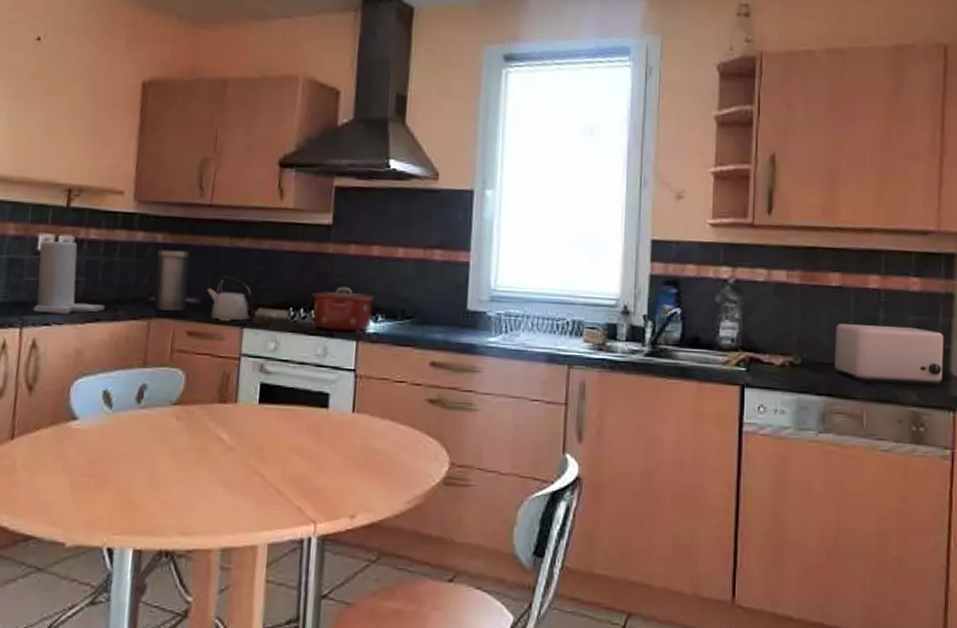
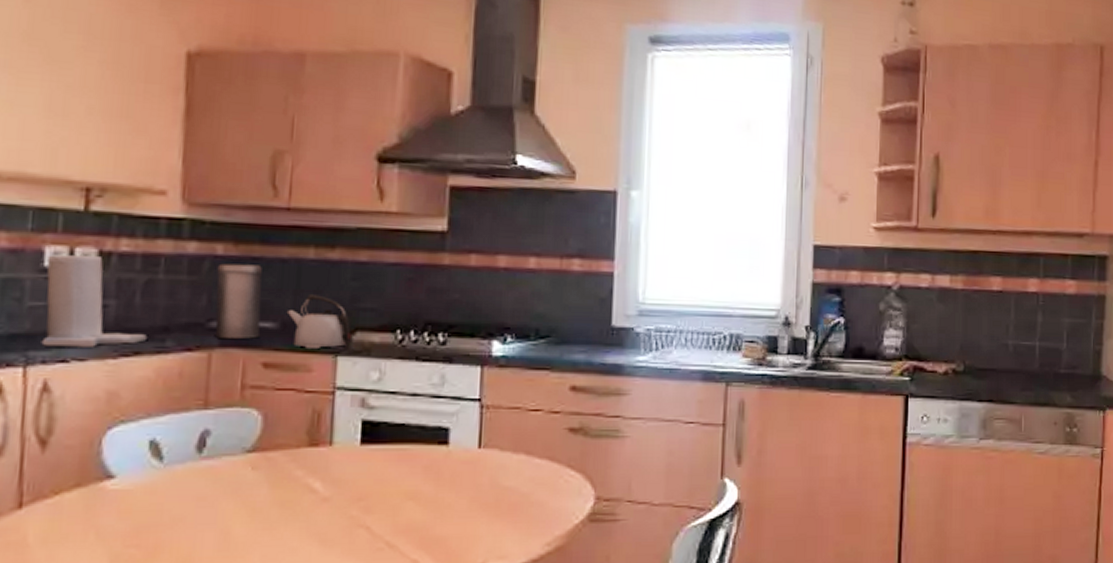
casserole: present [311,286,377,332] -> none [423,303,505,356]
toaster: present [834,324,944,387] -> none [995,328,1096,388]

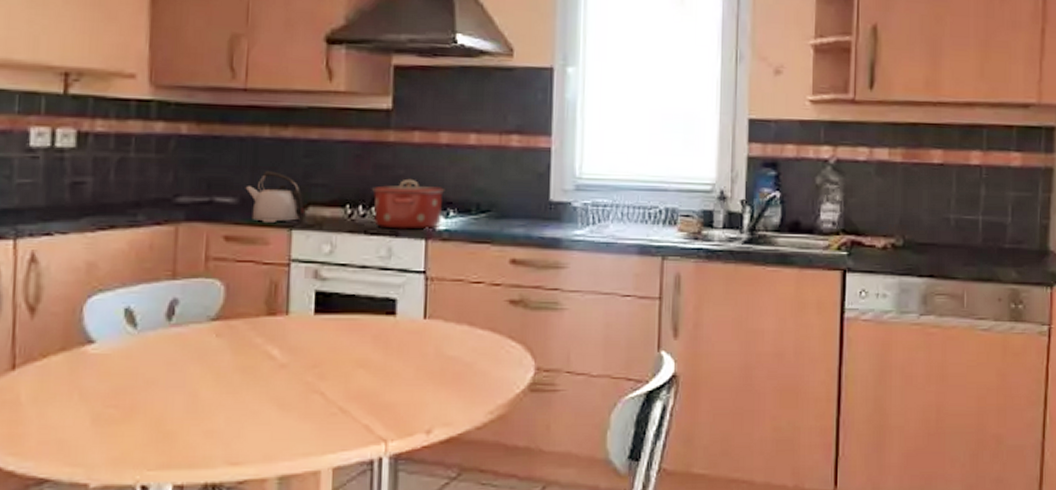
paper towel: present [41,255,147,347] -> none [29,135,120,221]
canister: present [214,263,262,340] -> none [180,142,222,215]
casserole: none [423,303,505,356] -> present [371,178,447,230]

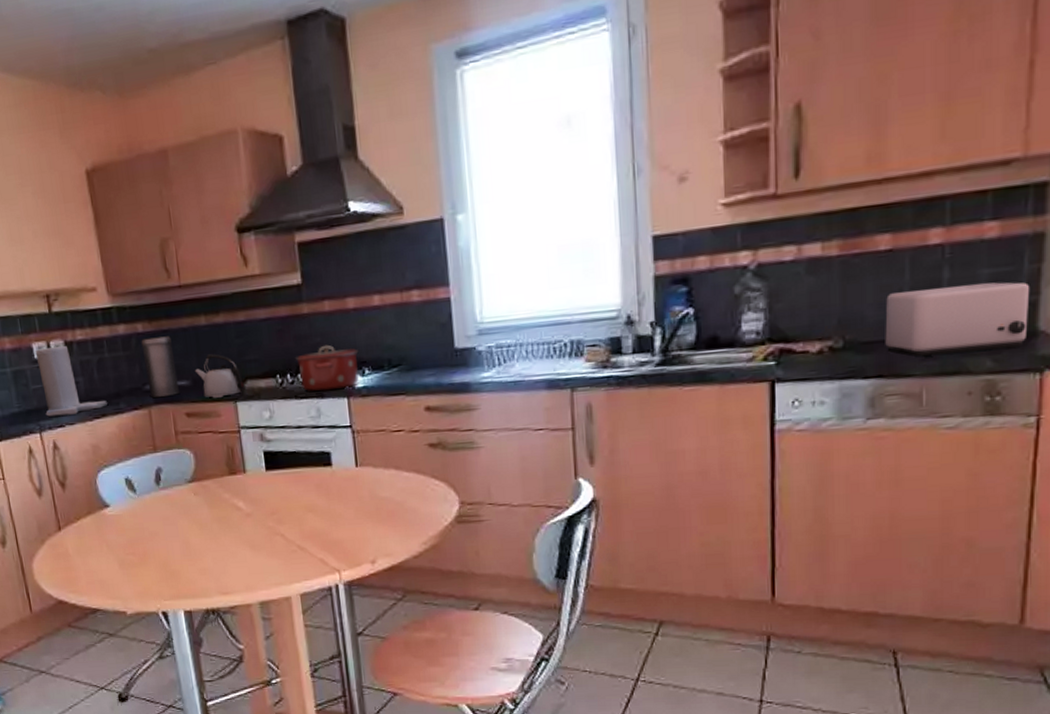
paper towel: none [29,135,120,221] -> present [35,346,107,417]
canister: none [180,142,222,215] -> present [141,336,181,399]
toaster: none [936,202,1043,264] -> present [885,282,1030,357]

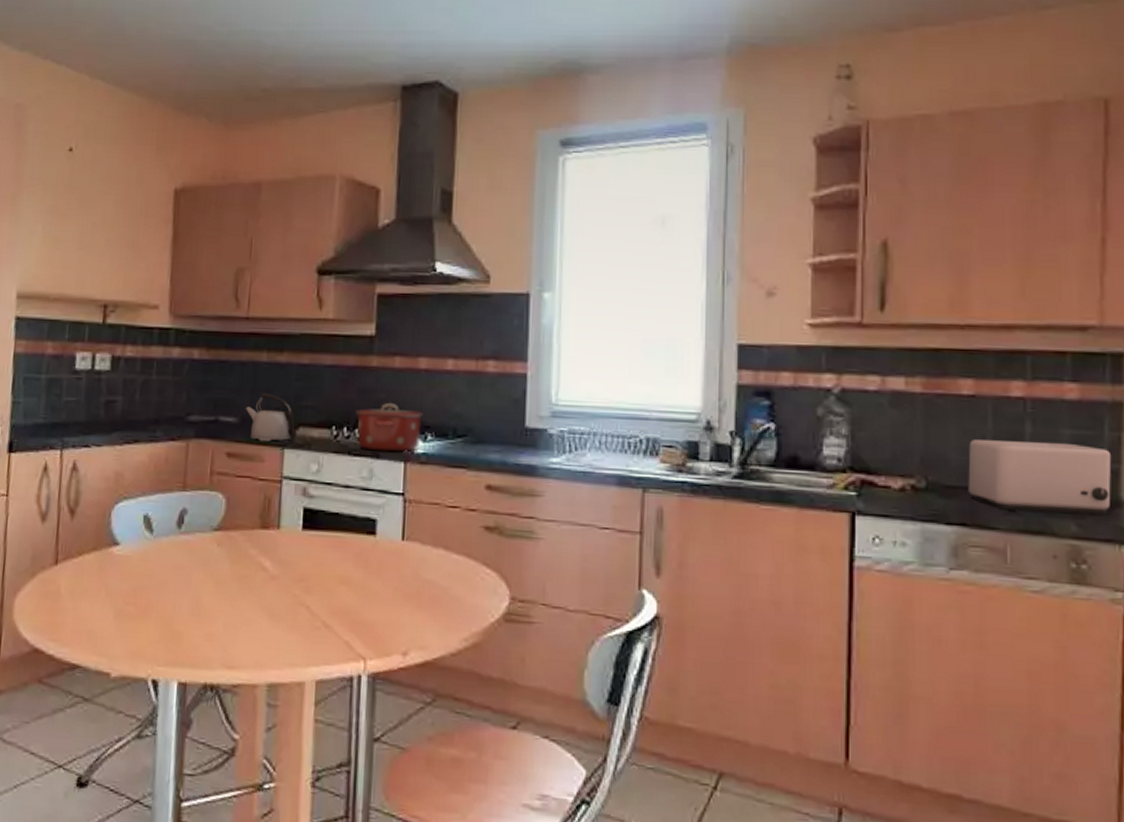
paper towel: present [35,346,107,417] -> none [72,359,143,435]
canister: present [141,336,181,399] -> none [191,366,227,432]

